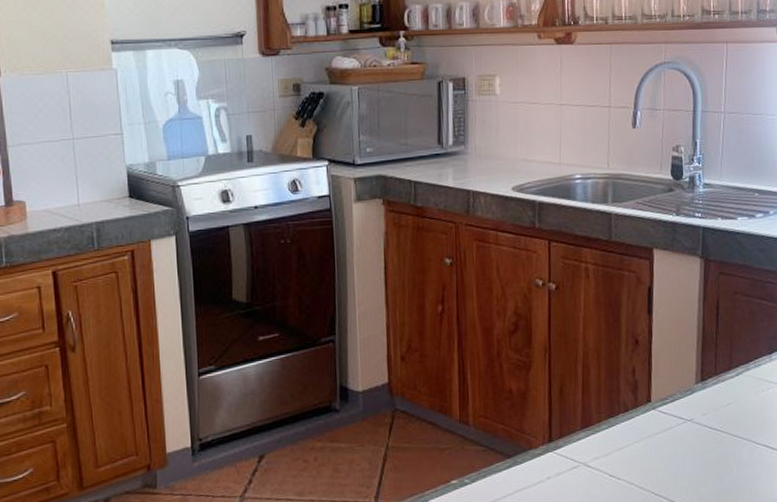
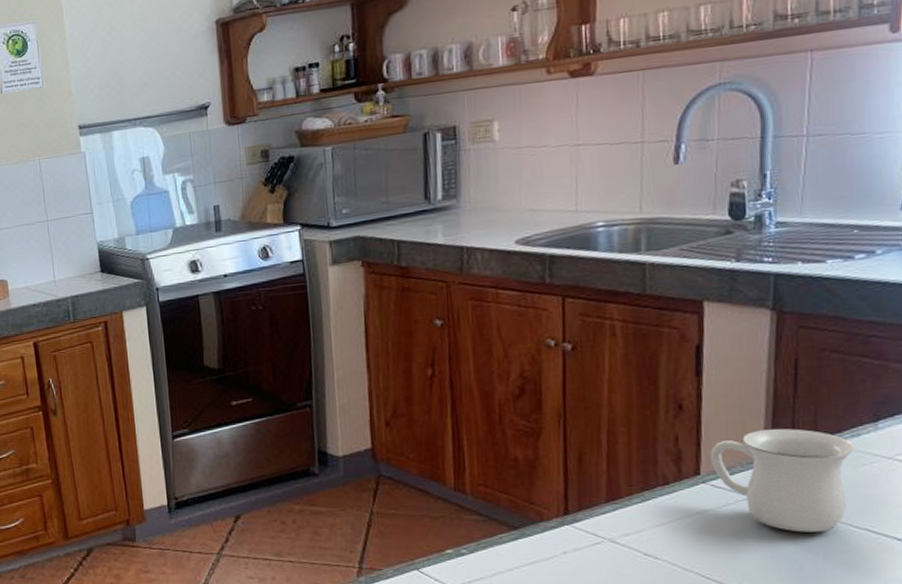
mug: none [658,360,757,450] -> present [710,428,854,532]

